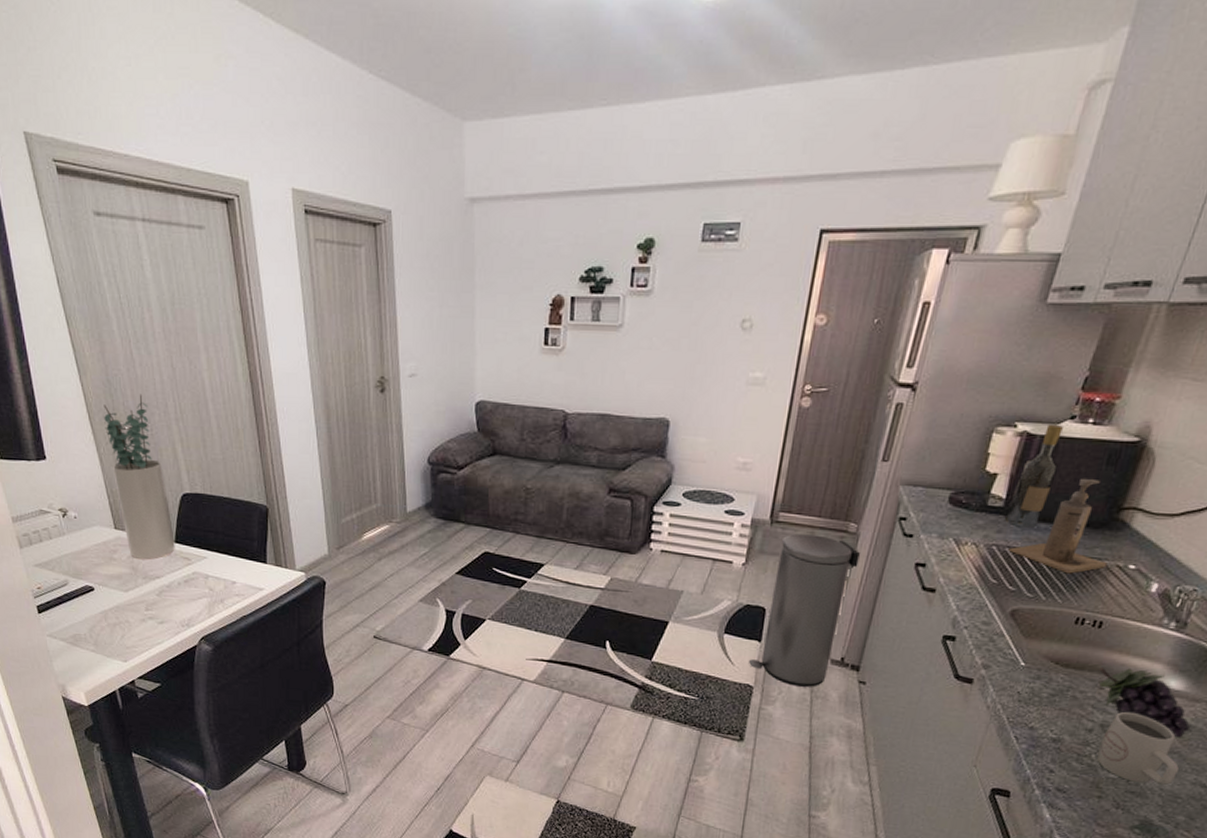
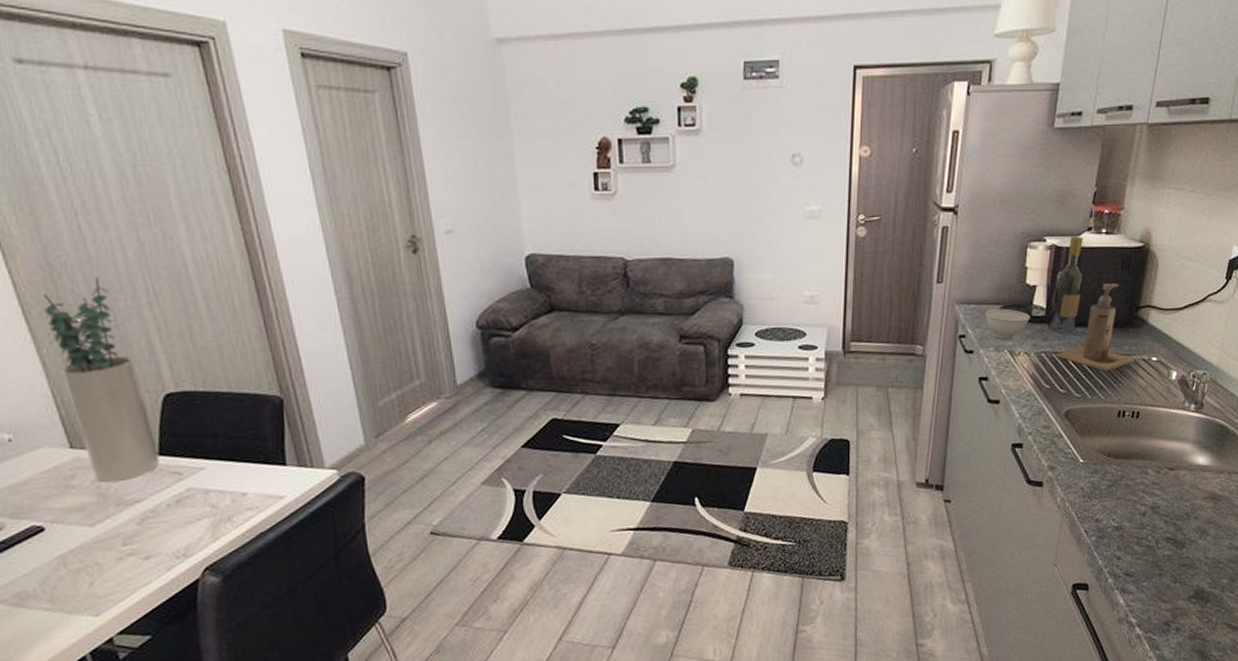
pedal bin: present [749,534,860,687] -> none [840,361,929,515]
bowl: none [932,494,986,528] -> present [985,308,1031,340]
mug: present [1097,711,1180,785] -> none [1153,491,1217,556]
fruit: present [1099,668,1191,738] -> none [1143,450,1220,509]

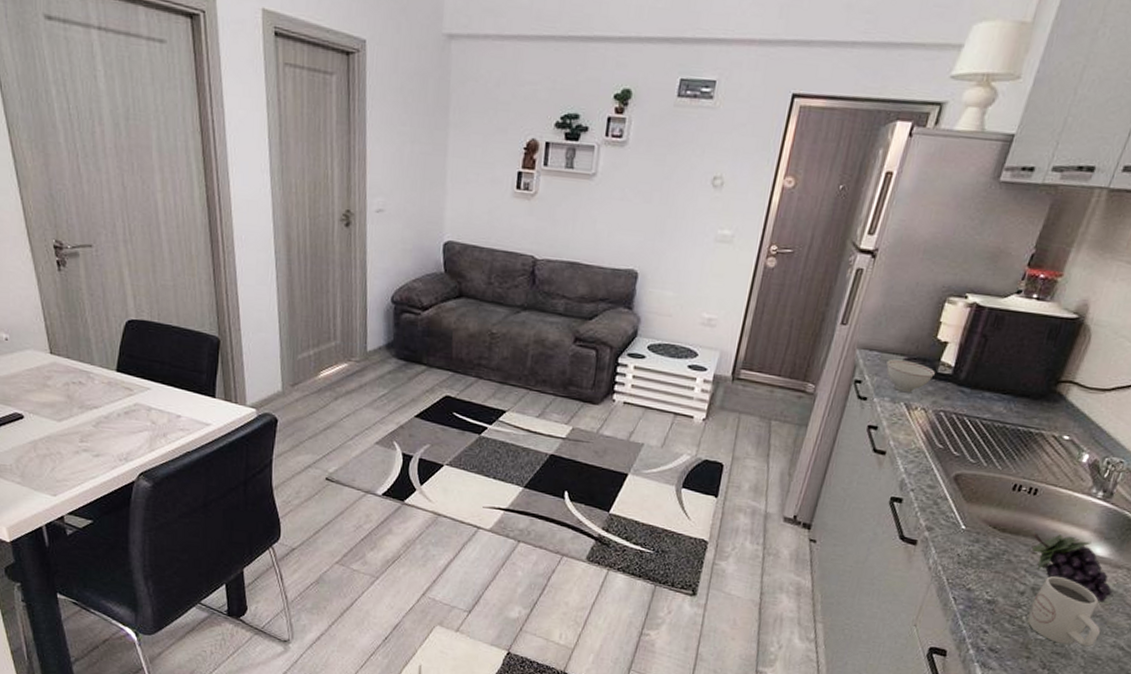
vase: present [43,277,160,483] -> none [45,211,116,389]
bottle: present [1048,236,1084,333] -> none [953,297,1010,396]
soap dispenser: present [1055,282,1135,372] -> none [954,350,1044,442]
fruit: none [1143,450,1220,509] -> present [1032,533,1113,603]
mug: none [1153,491,1217,556] -> present [1027,575,1101,647]

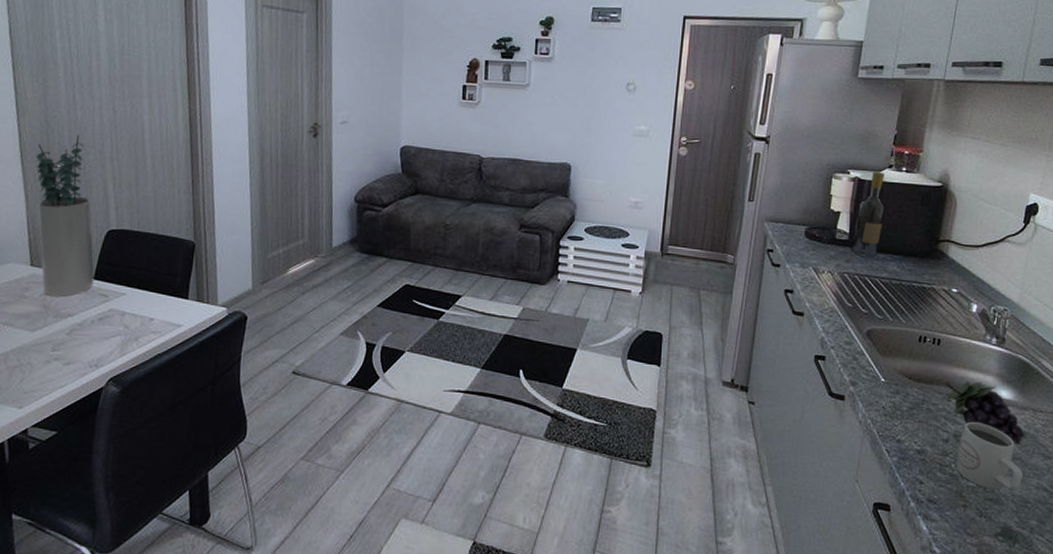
vase: none [45,211,116,389] -> present [36,134,94,298]
bowl: present [886,359,936,393] -> none [792,229,835,259]
bottle: none [953,297,1010,396] -> present [851,171,885,258]

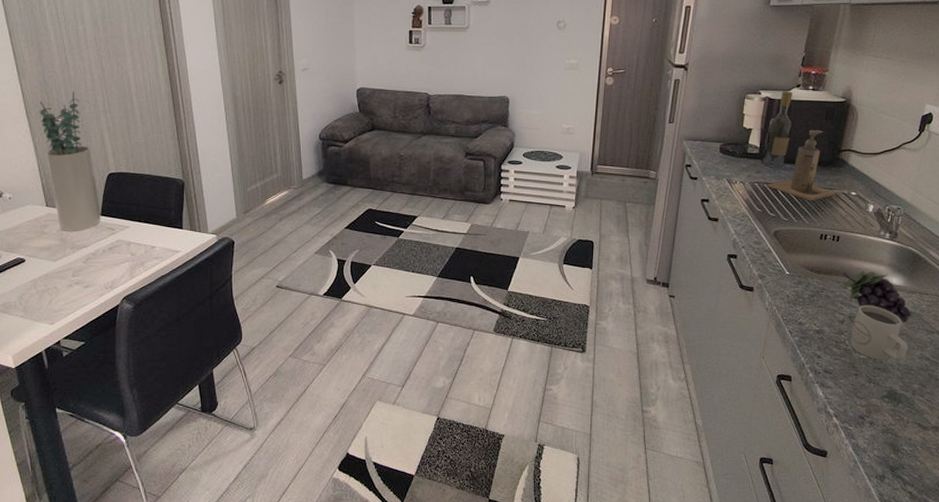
soap dispenser: none [857,215,935,298] -> present [766,129,836,201]

